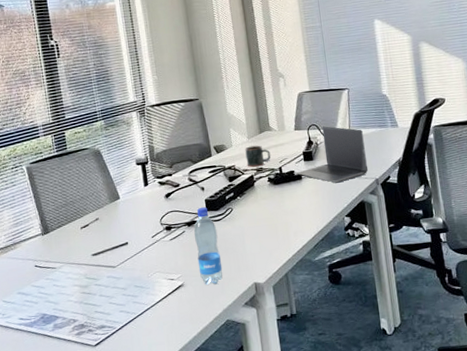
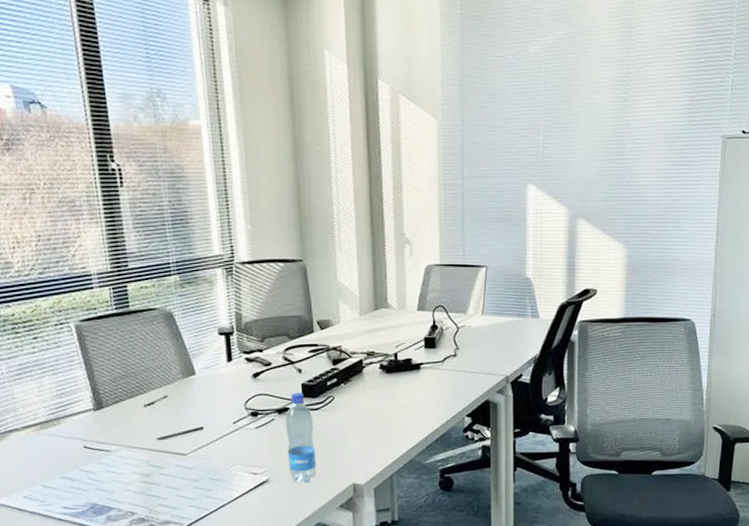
mug: present [245,145,271,168] -> none [355,324,386,351]
laptop computer: present [297,126,368,183] -> none [415,309,498,377]

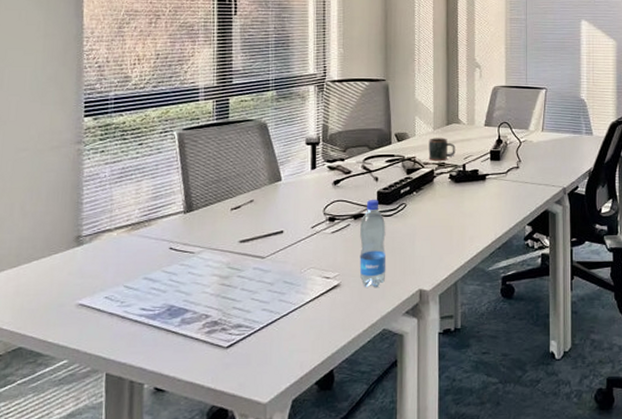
mug: none [355,324,386,351] -> present [428,138,456,162]

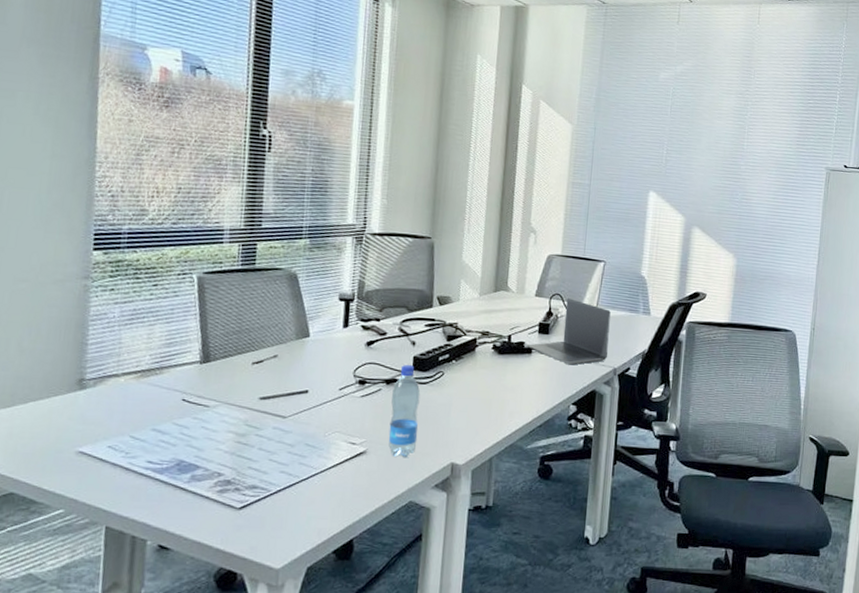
mug: present [428,138,456,162] -> none [472,304,502,330]
laptop computer: none [481,126,556,188] -> present [527,298,611,365]

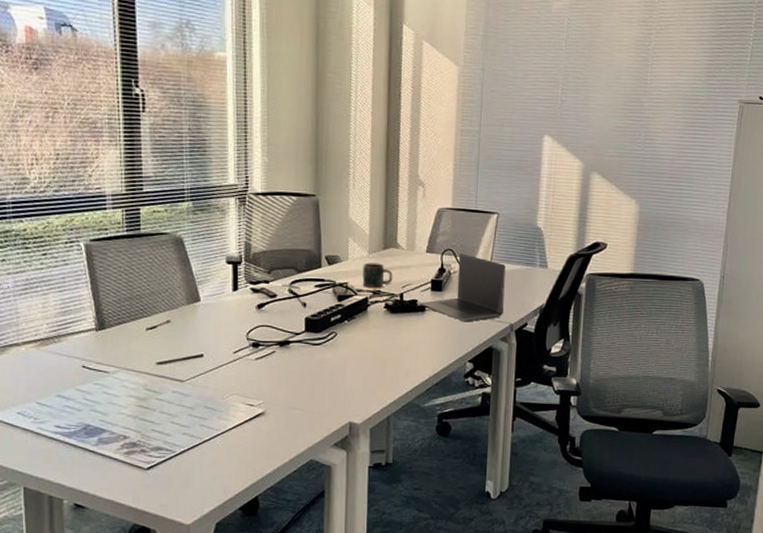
bottle: present [388,365,421,458] -> none [285,327,315,418]
mug: none [472,304,502,330] -> present [362,262,393,289]

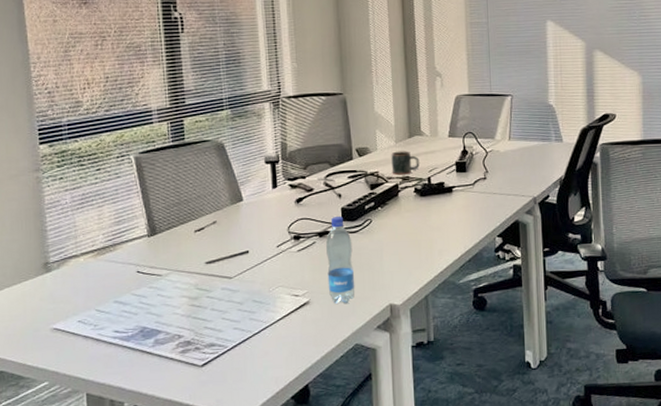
bottle: none [285,327,315,418] -> present [326,216,355,304]
laptop computer: present [420,253,506,322] -> none [447,135,525,199]

